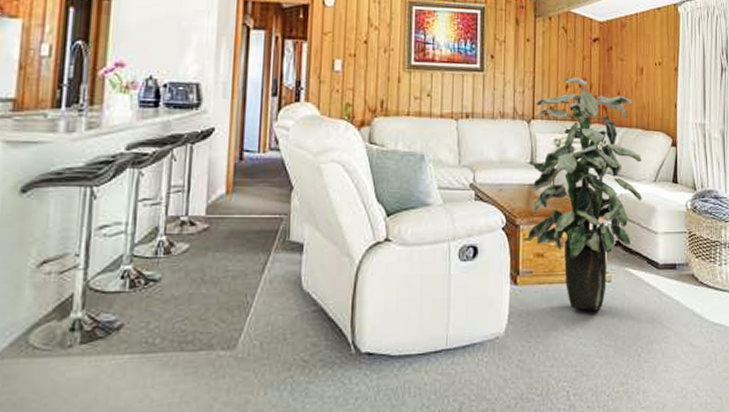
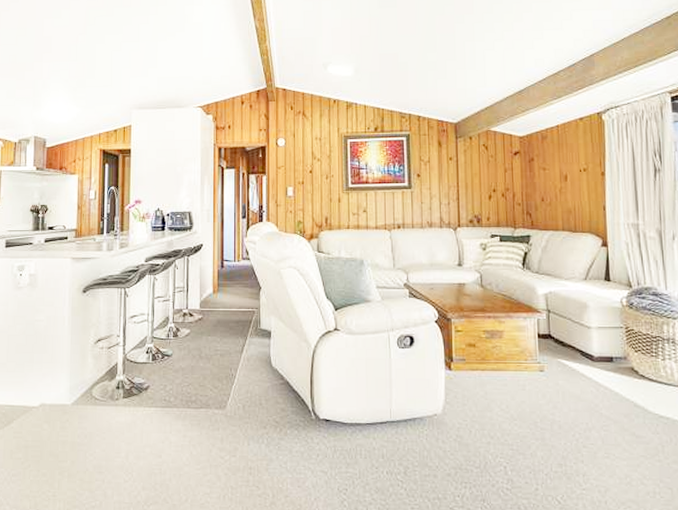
indoor plant: present [527,77,643,310] -> none [458,188,573,396]

